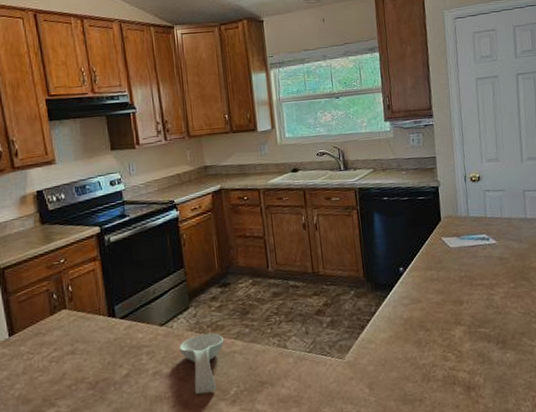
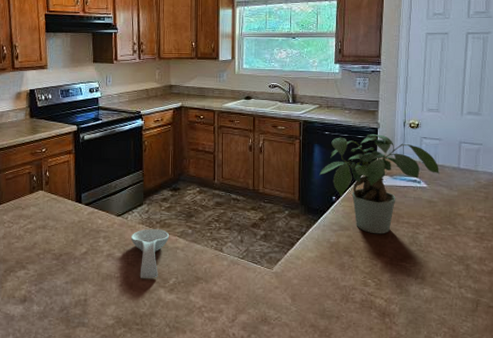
potted plant: none [382,193,507,302] -> present [319,134,439,234]

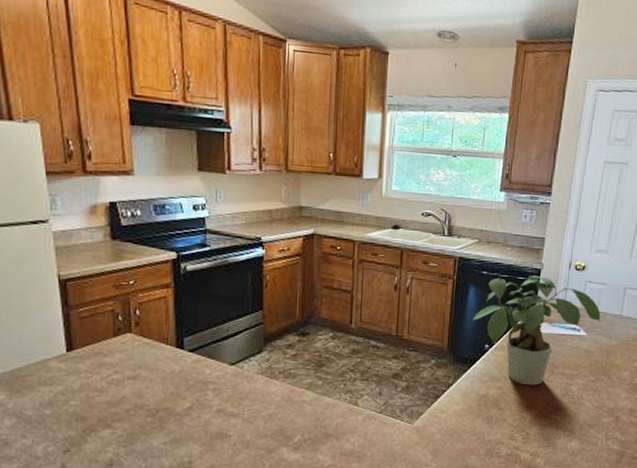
spoon rest: present [130,228,170,279] -> none [247,379,295,437]

